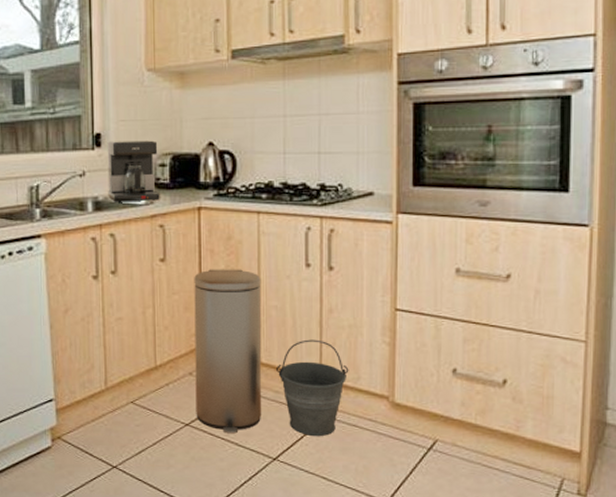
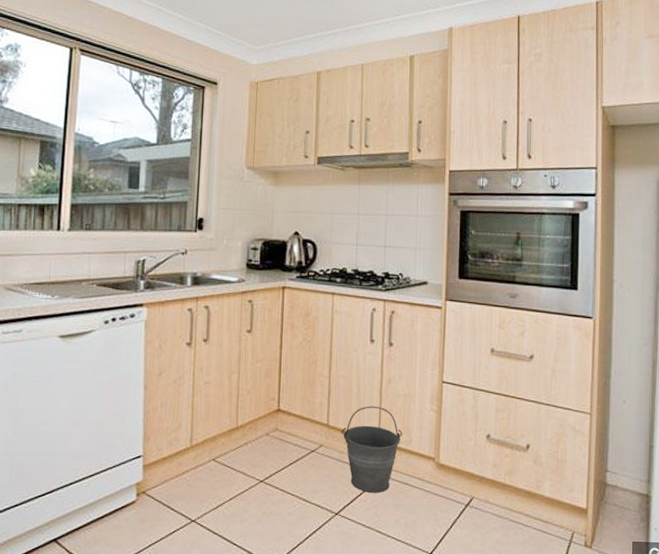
coffee maker: present [107,140,160,202] -> none [206,225,252,279]
pedal bin: present [194,269,261,434] -> none [270,341,333,490]

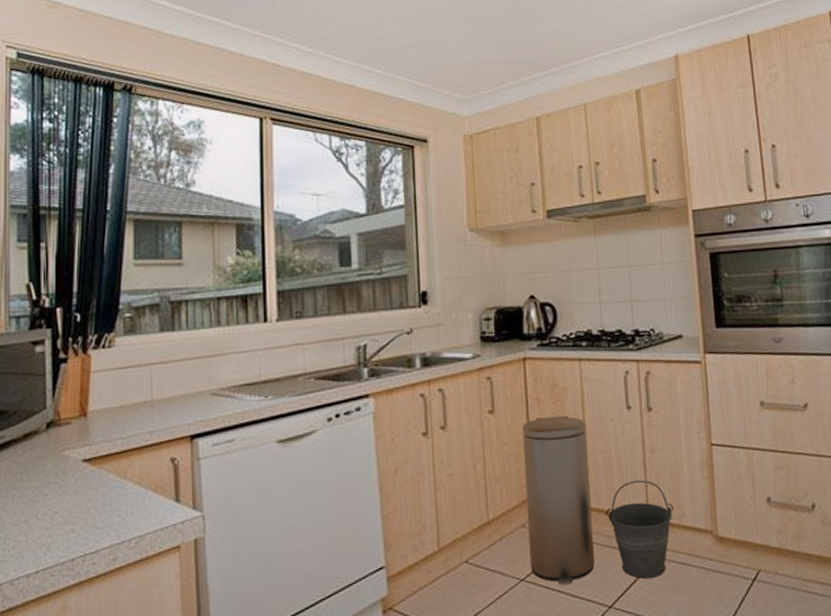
pedal bin: none [270,341,333,490] -> present [522,415,595,585]

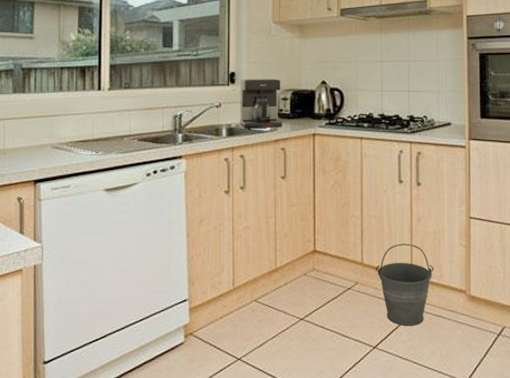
coffee maker: none [433,296,486,358] -> present [239,79,282,129]
pedal bin: present [522,415,595,585] -> none [309,185,364,326]

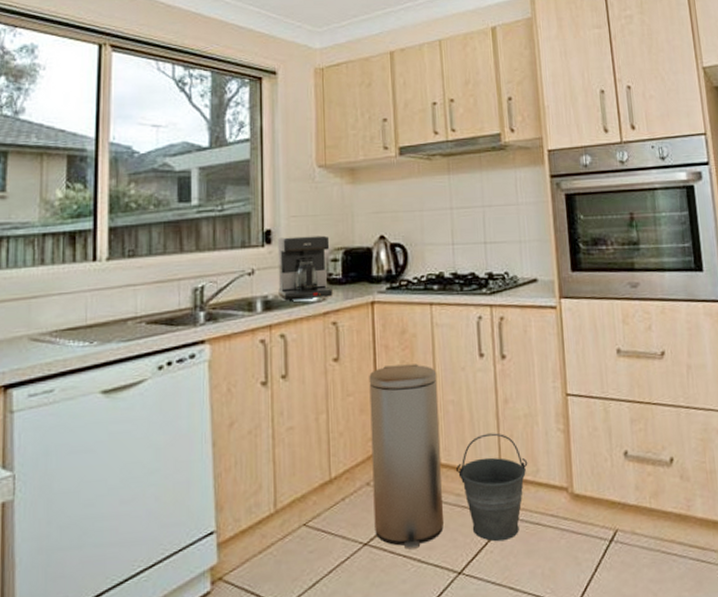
pedal bin: none [309,185,364,326] -> present [369,364,444,550]

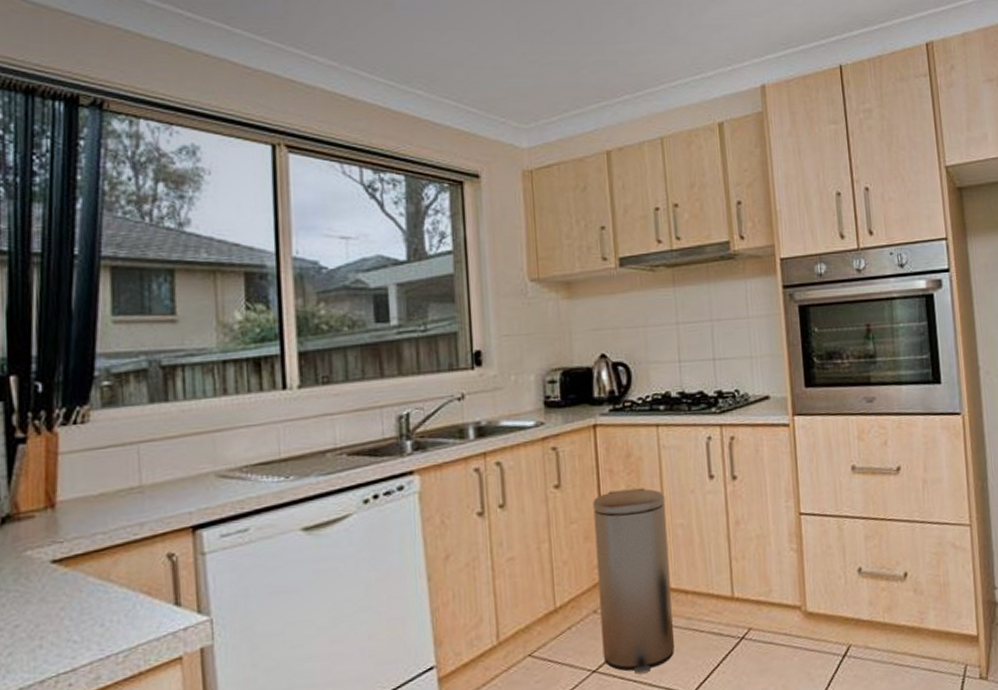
coffee maker: present [277,235,333,301] -> none [488,355,551,426]
bucket: present [456,433,528,541] -> none [687,555,760,662]

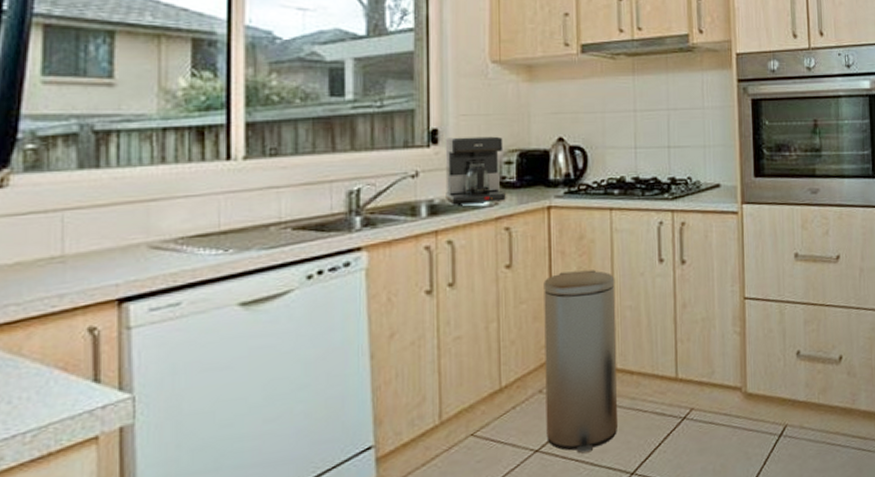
coffee maker: none [488,355,551,426] -> present [445,136,506,205]

